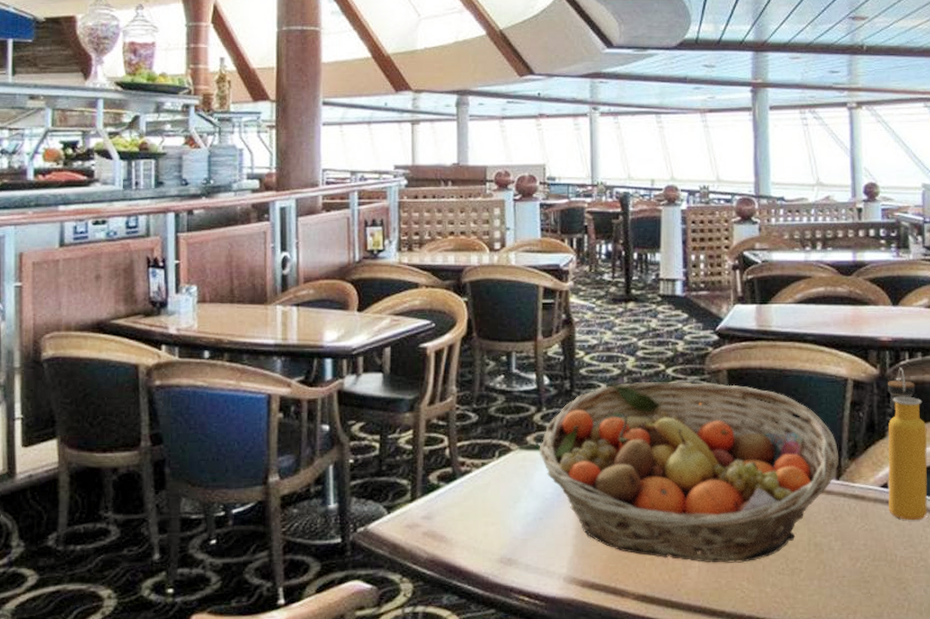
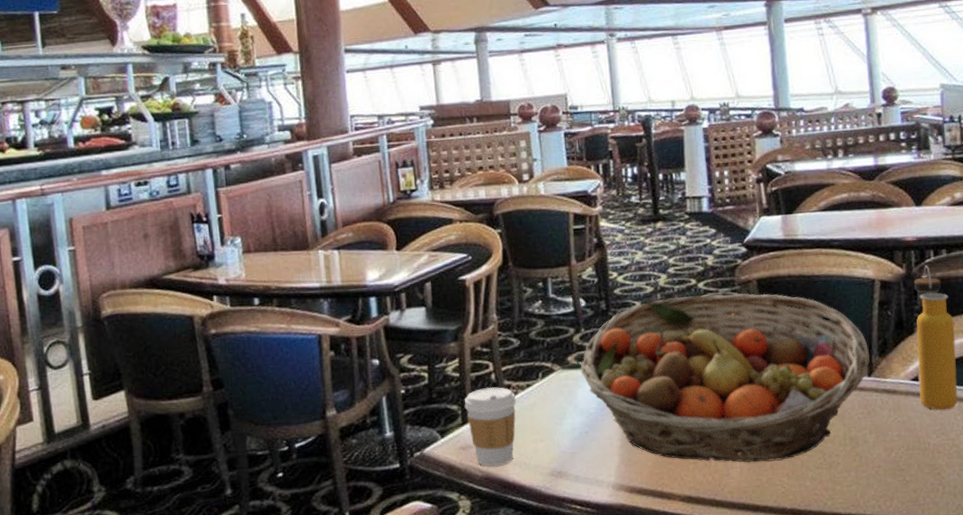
coffee cup: none [415,462,469,548] -> present [464,386,516,466]

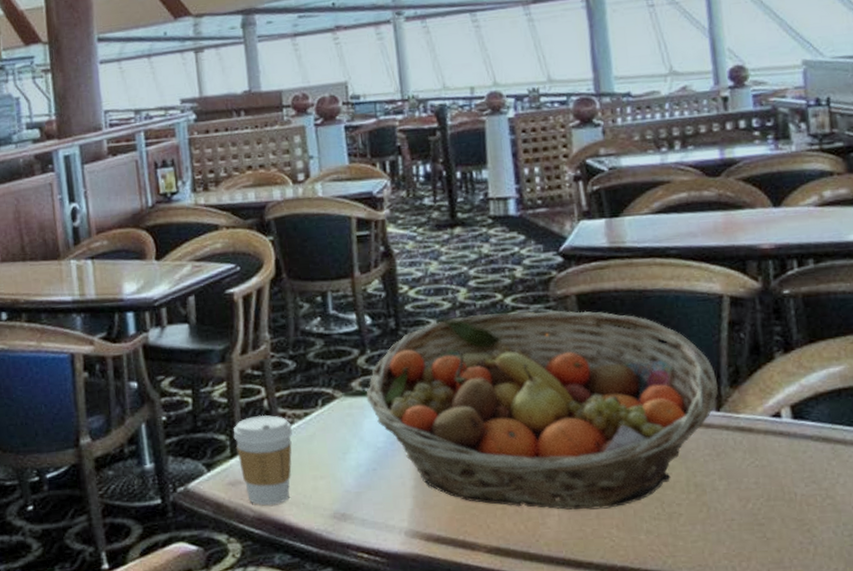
water bottle: present [913,265,958,410] -> none [772,278,832,454]

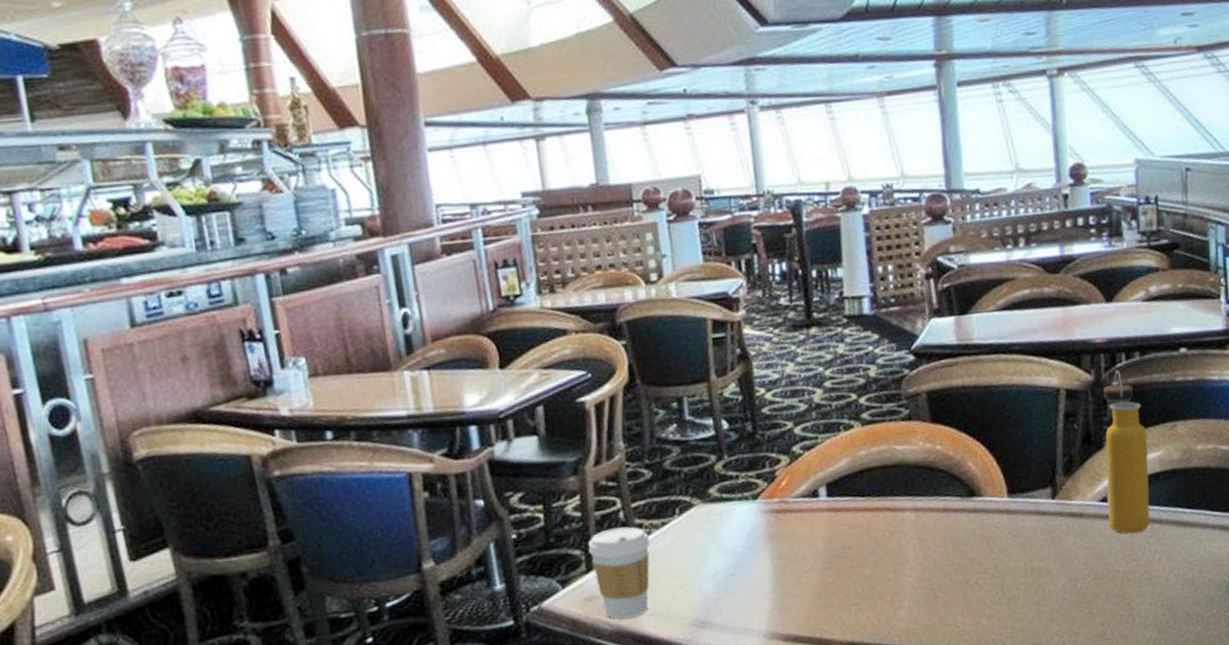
fruit basket: present [366,310,719,510] -> none [724,408,1054,602]
water bottle: none [772,278,832,454] -> present [1103,370,1150,534]

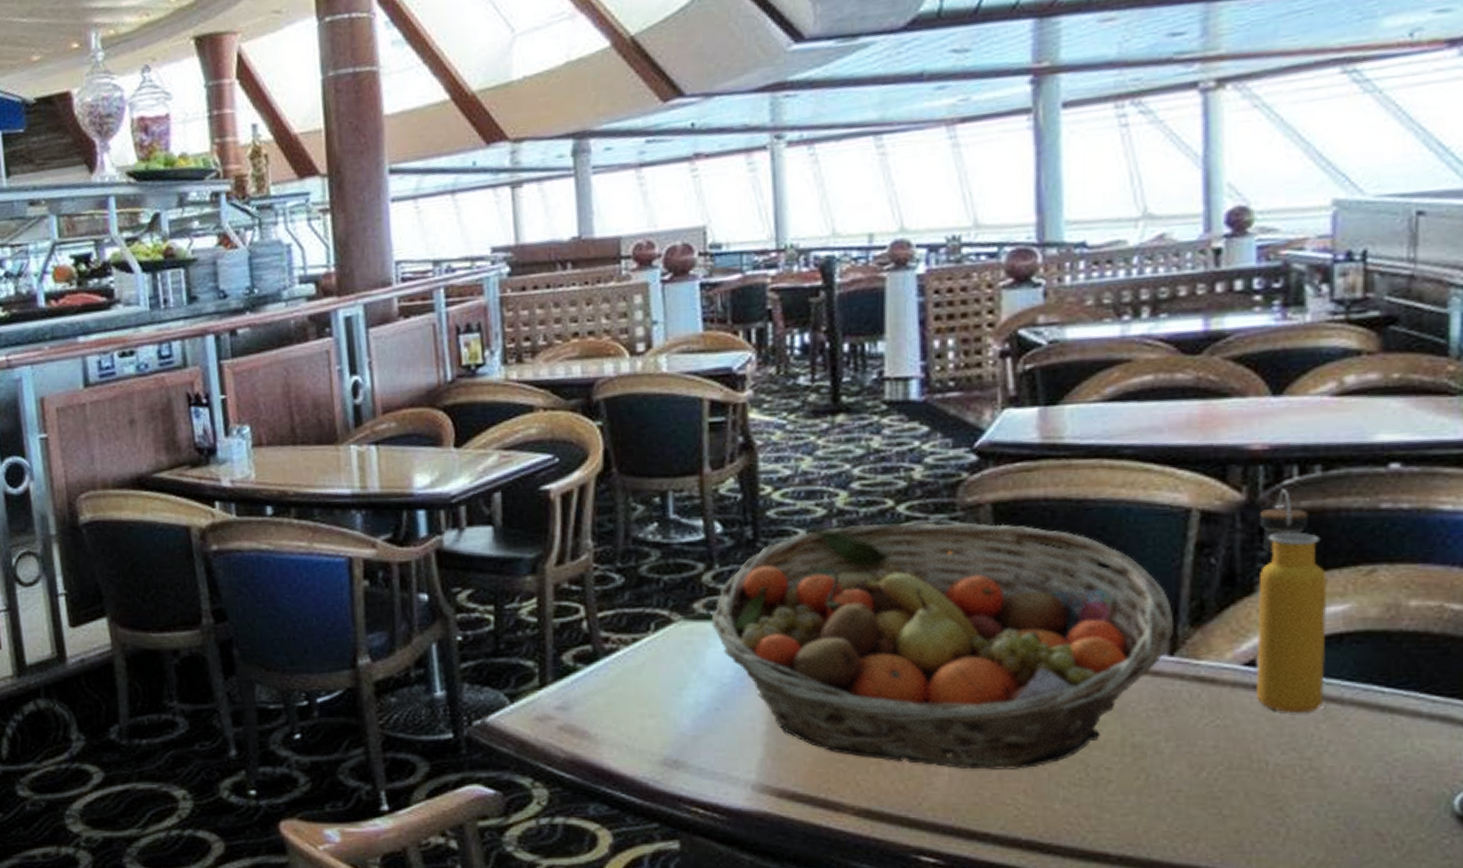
coffee cup: present [588,526,650,619] -> none [543,638,616,747]
fruit basket: none [724,408,1054,602] -> present [711,522,1175,770]

